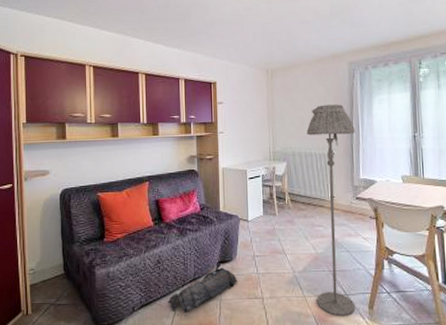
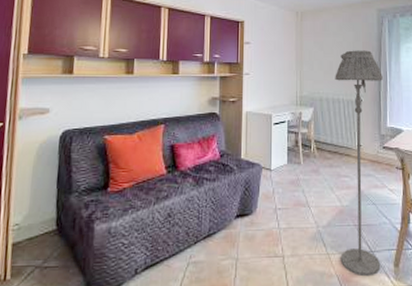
backpack: present [167,263,237,314] -> none [176,217,256,276]

